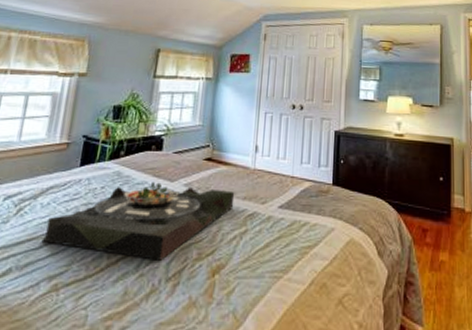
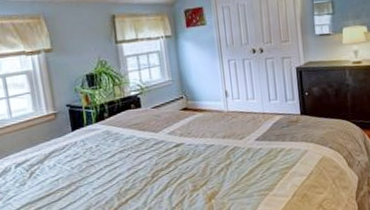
serving tray: present [41,182,235,261] -> none [58,132,216,197]

